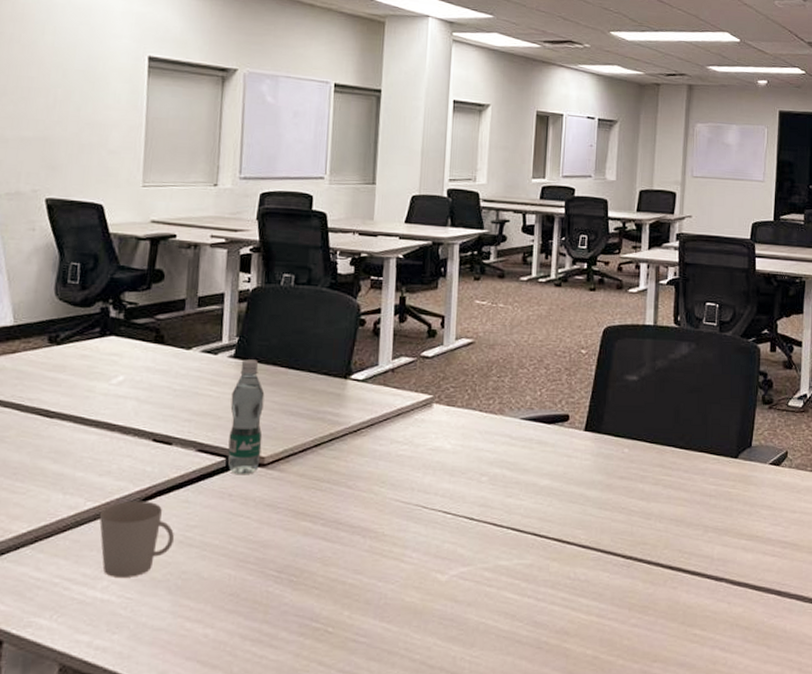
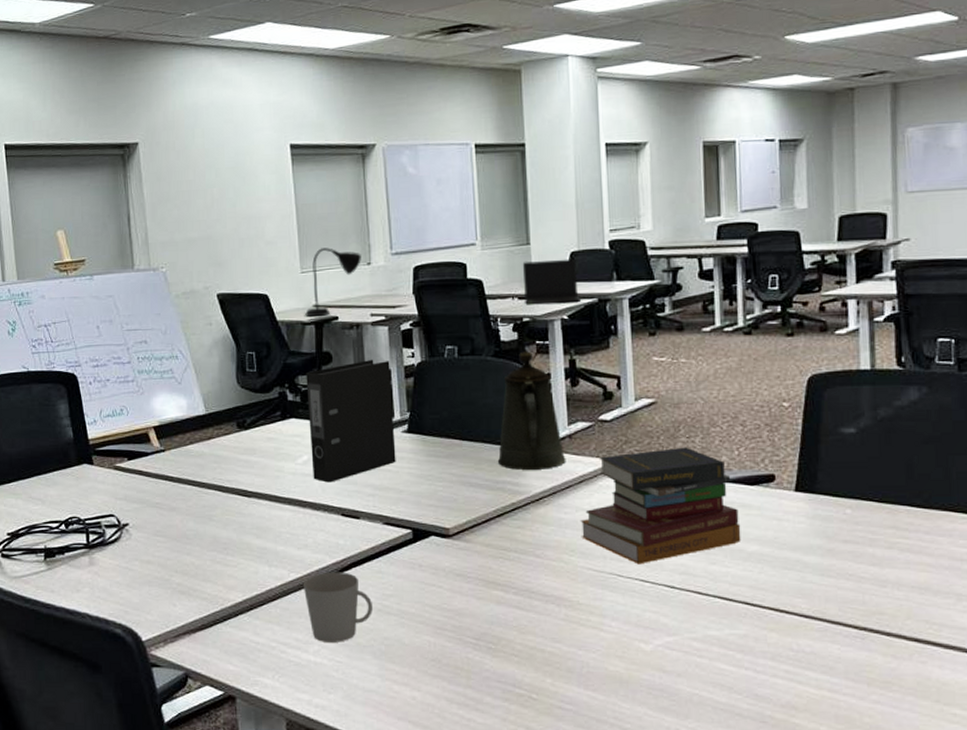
binder: none [127,280,225,406] -> present [306,359,396,483]
desk lamp: none [140,164,209,233] -> present [304,248,361,316]
bottle: present [227,359,265,475] -> none [410,433,446,546]
coffee pot: none [320,285,387,401] -> present [497,351,566,470]
laptop: none [365,200,416,243] -> present [522,258,580,305]
books: none [392,385,536,497] -> present [580,447,742,565]

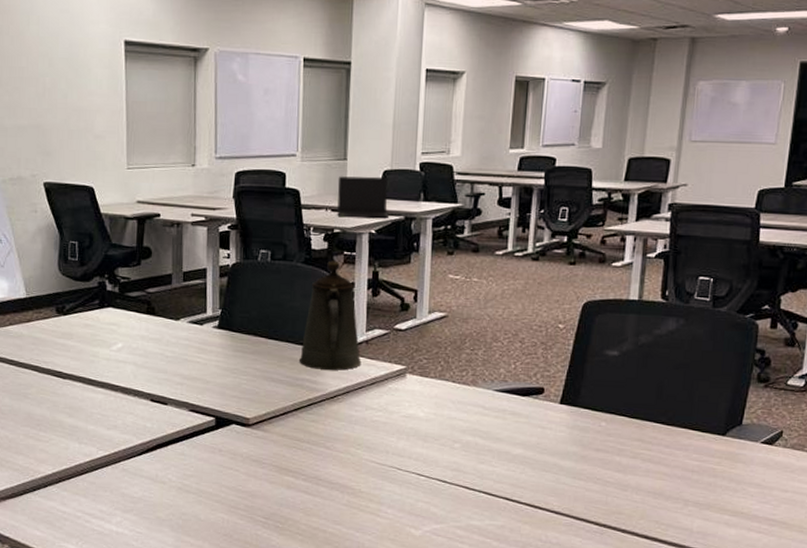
desk lamp: present [304,248,361,316] -> none [127,146,187,212]
cup: present [304,572,374,642] -> none [111,451,175,515]
binder: present [306,359,396,483] -> none [125,257,207,370]
books: present [580,447,742,565] -> none [368,358,510,460]

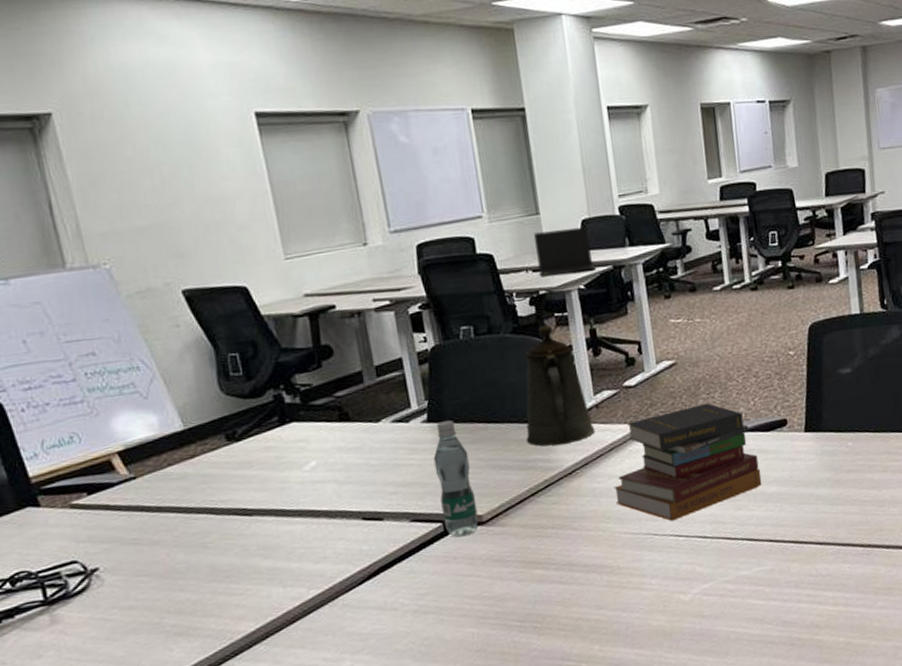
bottle: none [216,330,247,434] -> present [433,420,479,537]
books: none [368,358,510,460] -> present [613,403,762,521]

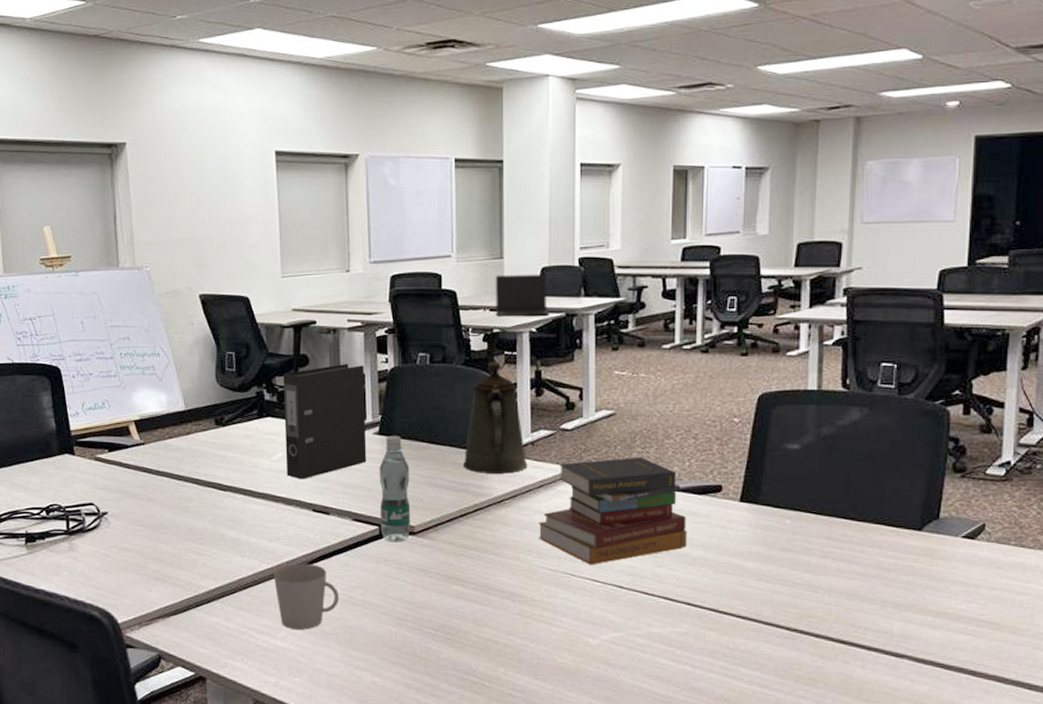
binder: none [303,348,418,487] -> present [283,363,367,480]
cup: none [326,578,409,657] -> present [274,563,340,630]

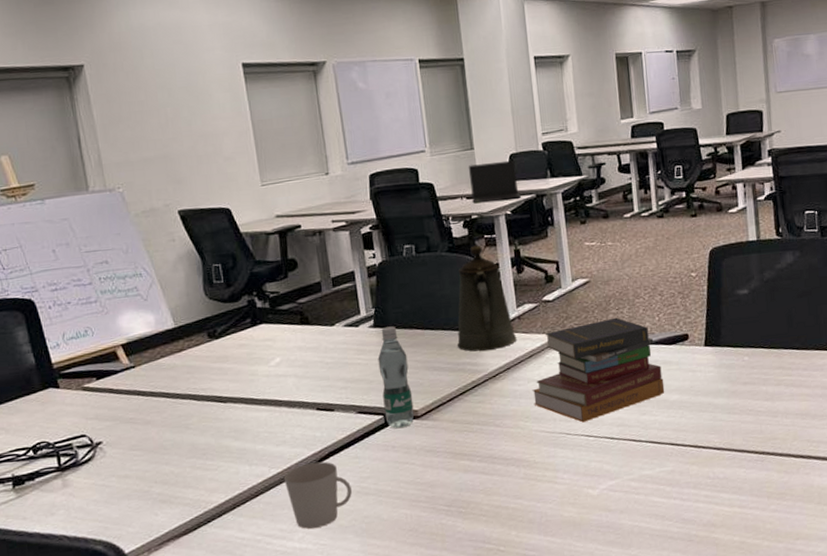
binder: present [283,363,367,480] -> none [273,262,365,381]

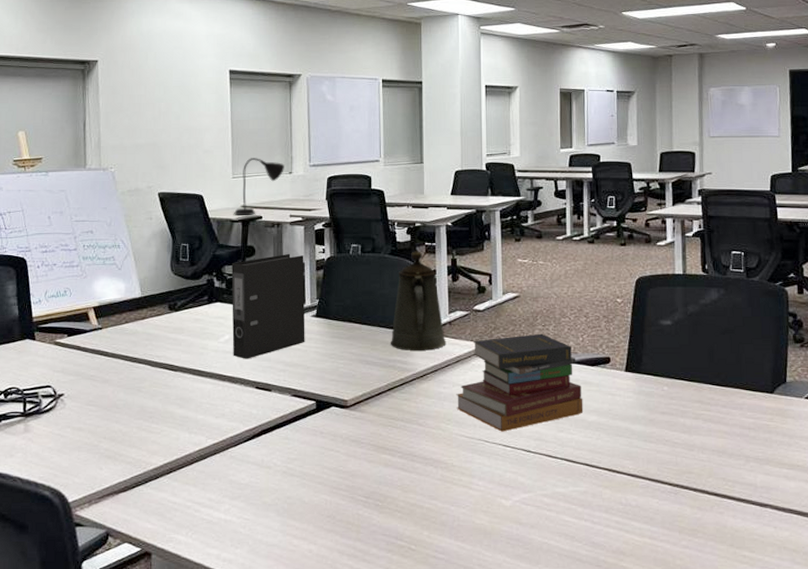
desk lamp: none [267,160,320,227] -> present [233,158,284,215]
binder: none [273,262,365,381] -> present [231,253,305,359]
cup: present [284,461,353,529] -> none [219,438,279,502]
bottle: present [378,326,415,429] -> none [316,318,344,416]
laptop: present [468,160,521,204] -> none [416,176,462,213]

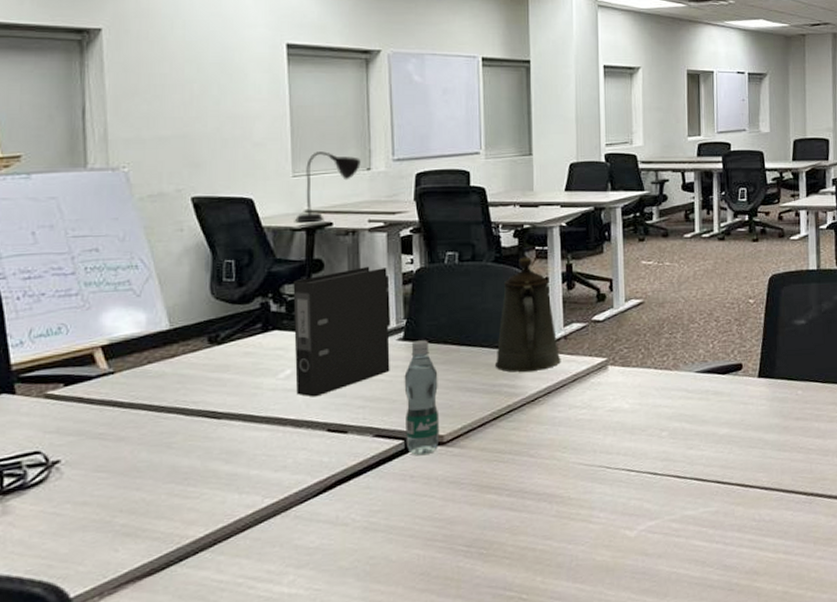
bottle: none [316,318,344,416] -> present [404,340,440,456]
books: present [456,333,584,432] -> none [573,342,714,455]

